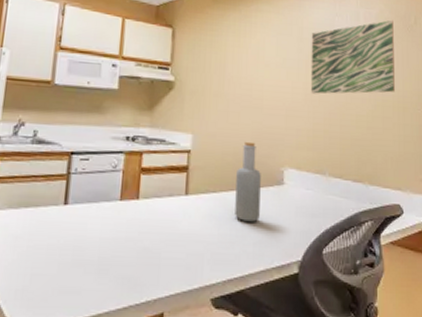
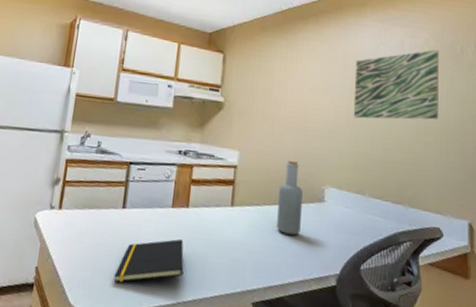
notepad: none [56,234,135,290] -> present [114,238,184,283]

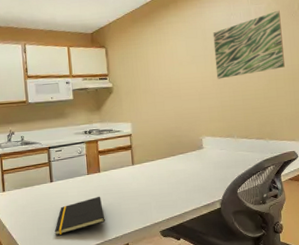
bottle: present [277,160,303,235] -> none [167,121,188,178]

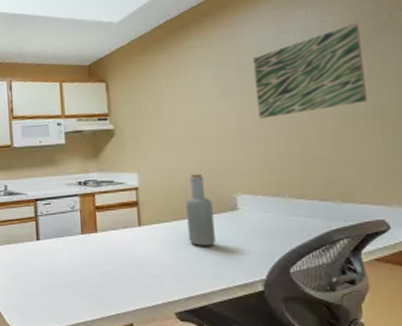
notepad: present [54,196,105,236] -> none [40,261,103,305]
bottle: none [167,121,188,178] -> present [186,173,215,246]

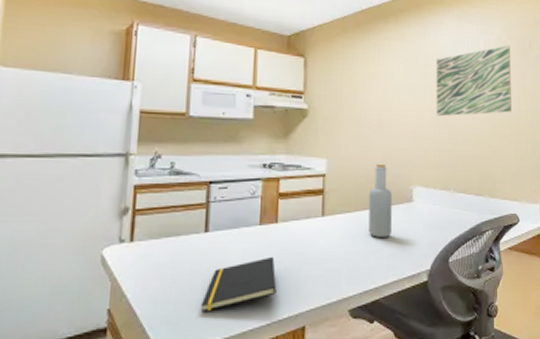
notepad: none [40,261,103,305] -> present [200,256,277,313]

